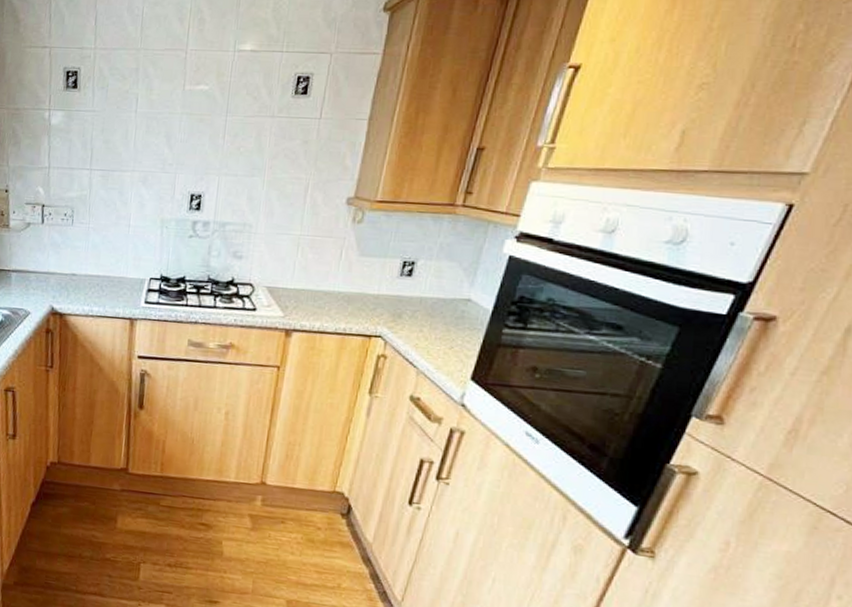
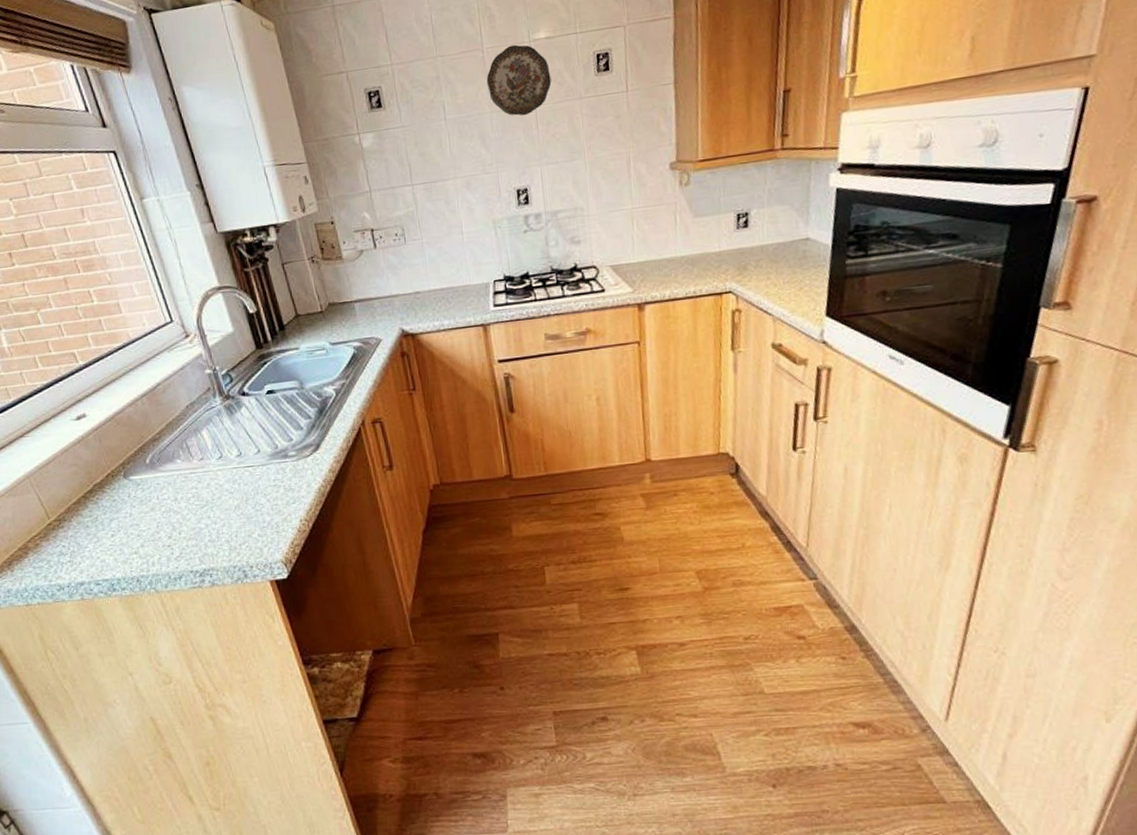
decorative plate: none [183,51,248,124] -> present [486,44,552,116]

